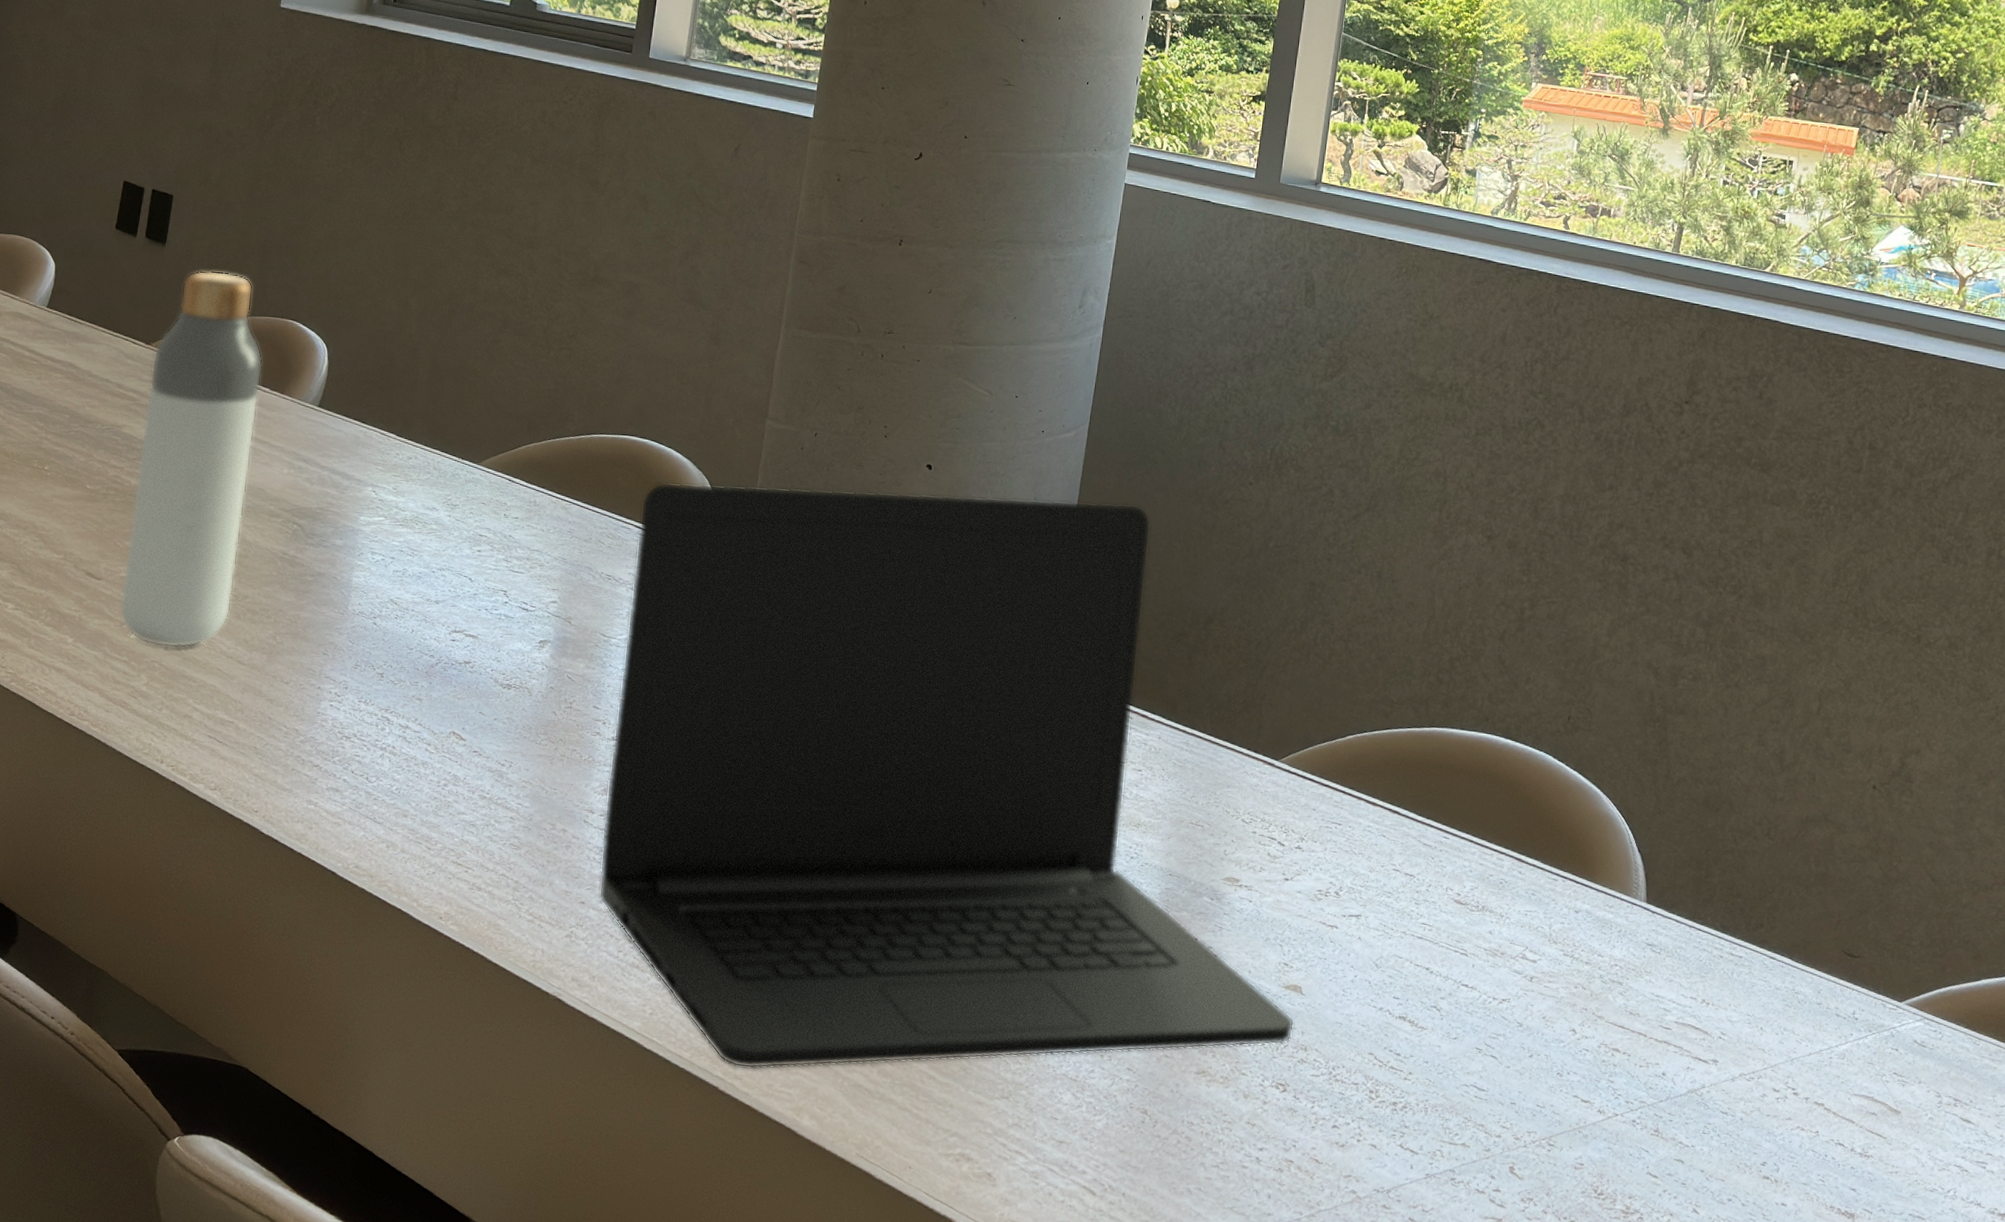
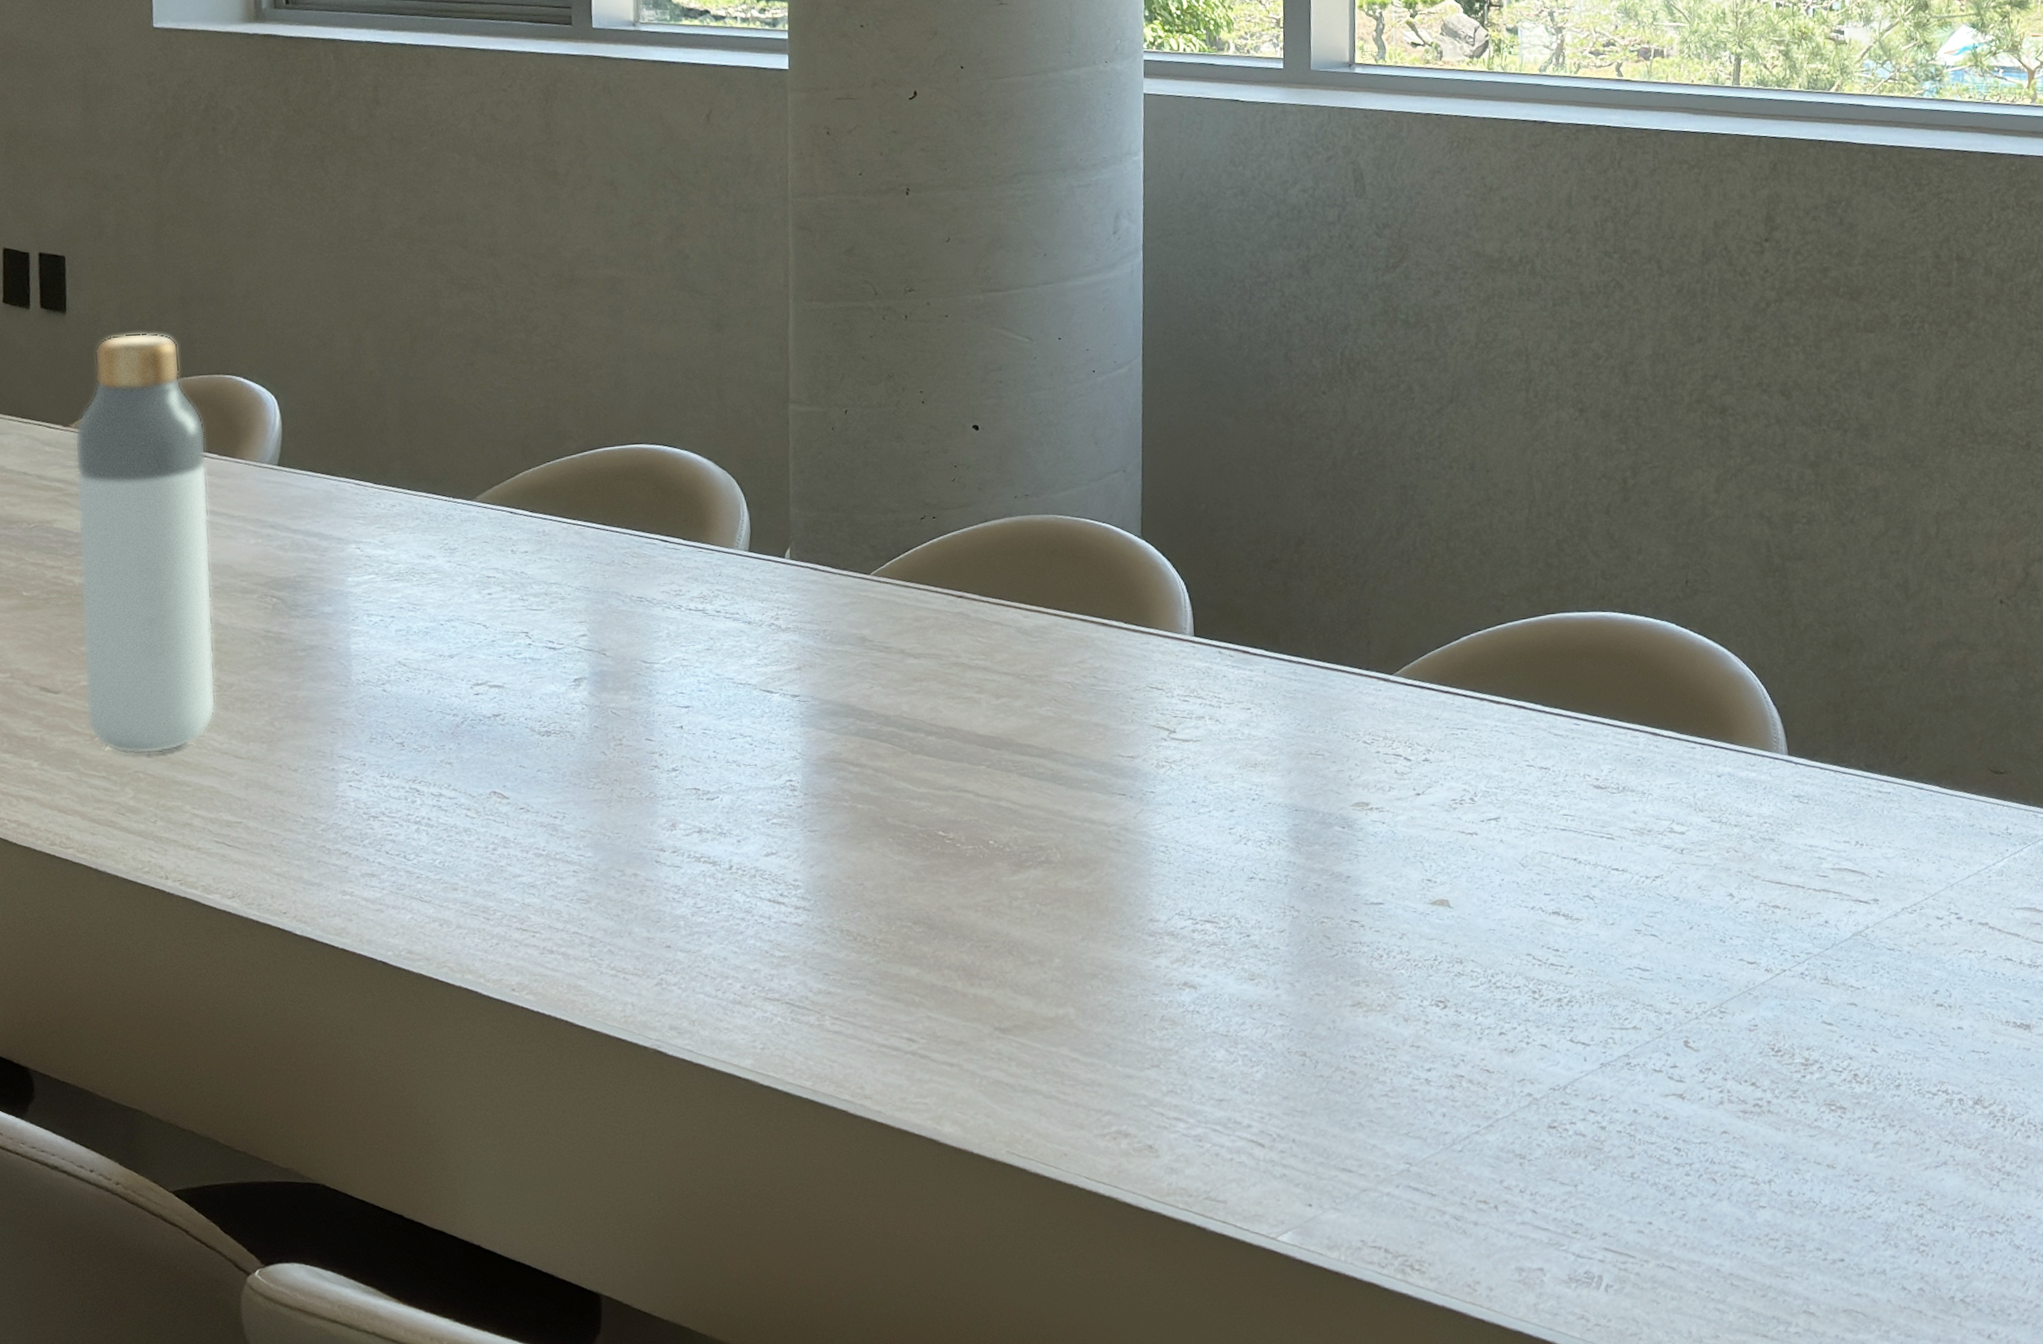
laptop: present [598,482,1295,1069] -> none [664,433,1447,1087]

